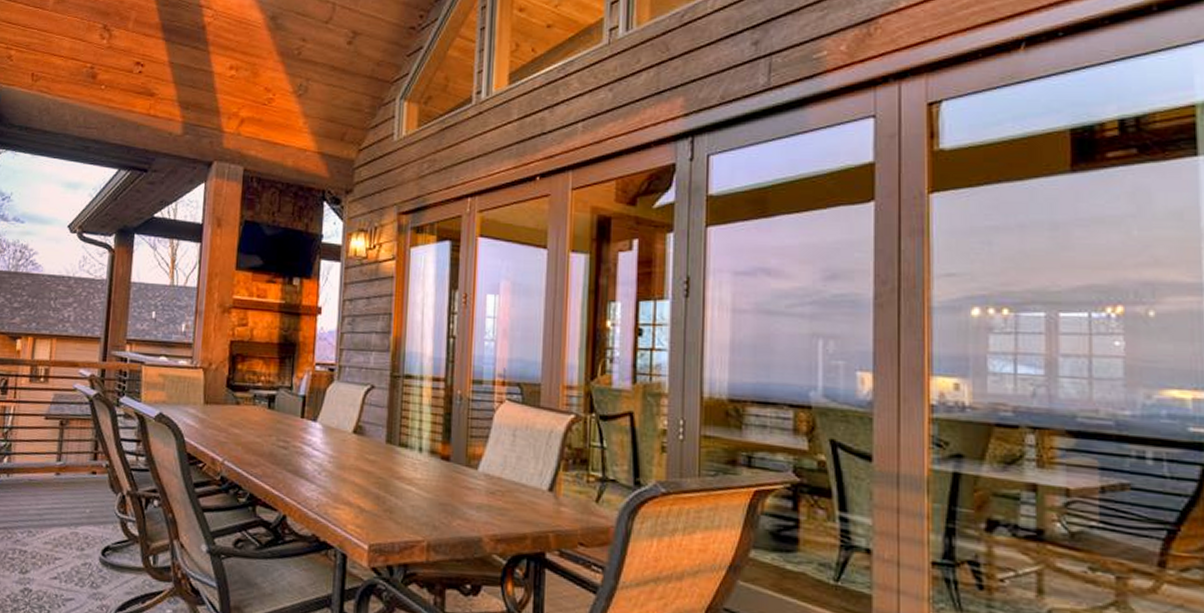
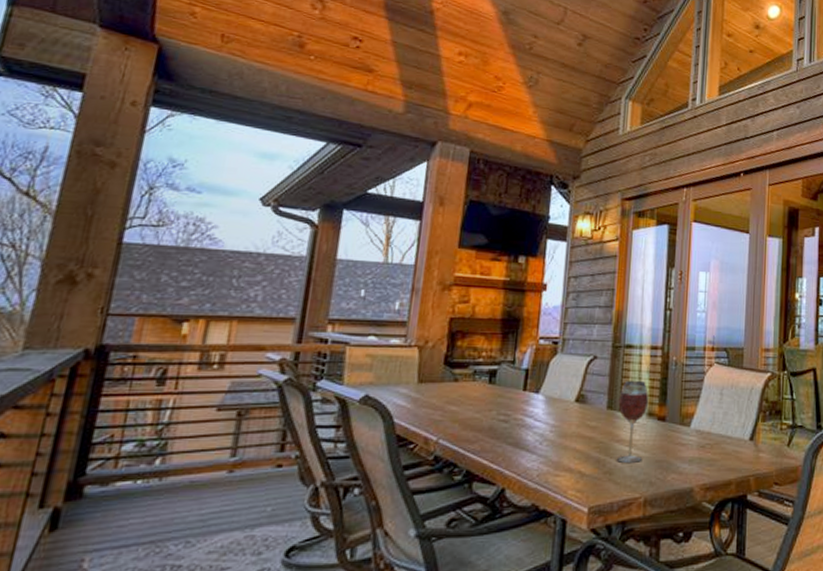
wineglass: none [398,413,431,503] -> present [617,380,649,463]

